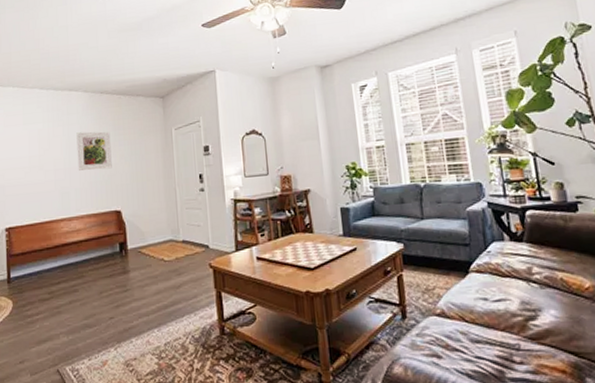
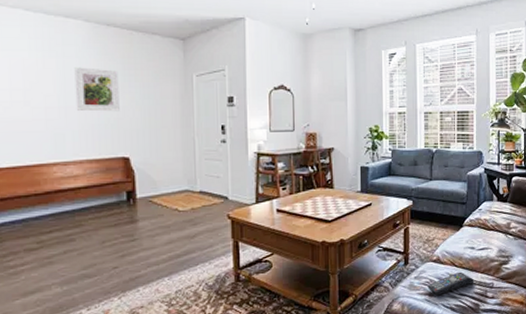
remote control: none [433,328,494,358] -> present [427,271,475,296]

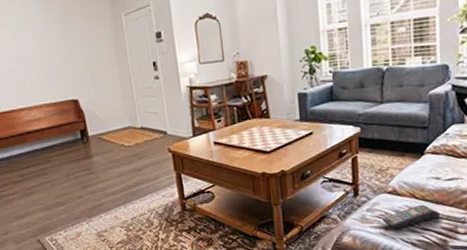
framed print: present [74,67,120,112] -> none [23,19,64,61]

